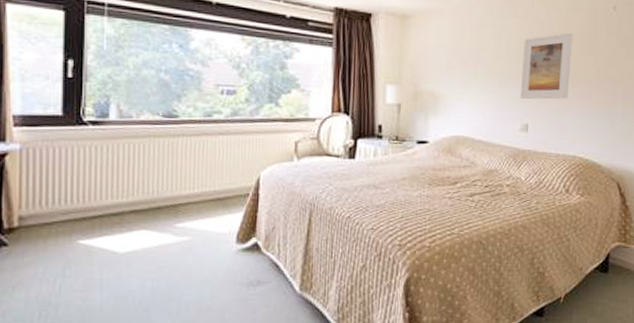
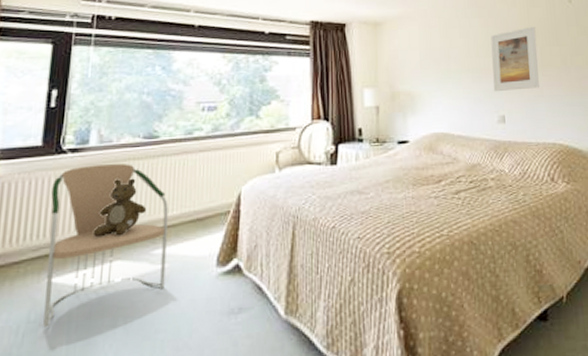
armchair: none [76,139,189,282] -> present [43,164,168,328]
teddy bear: none [118,154,169,208] -> present [92,178,147,238]

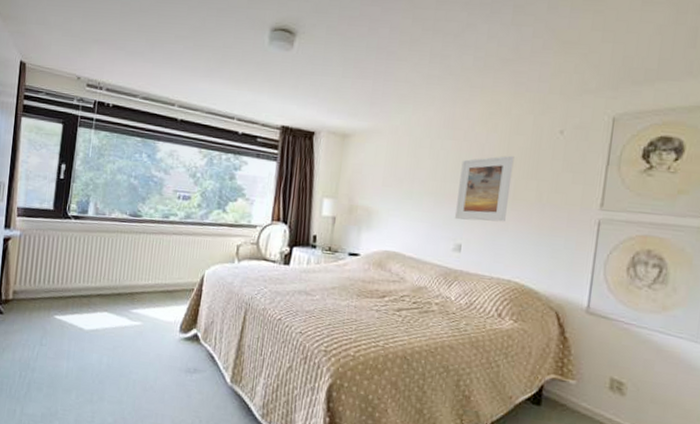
armchair: present [43,164,168,328] -> none [51,231,146,352]
teddy bear: present [92,178,147,238] -> none [87,246,129,293]

